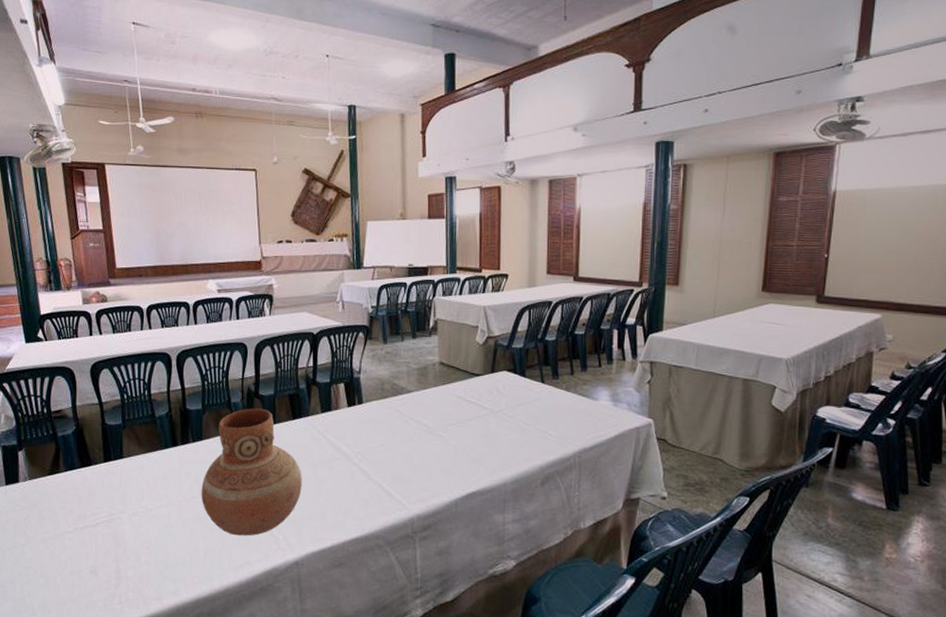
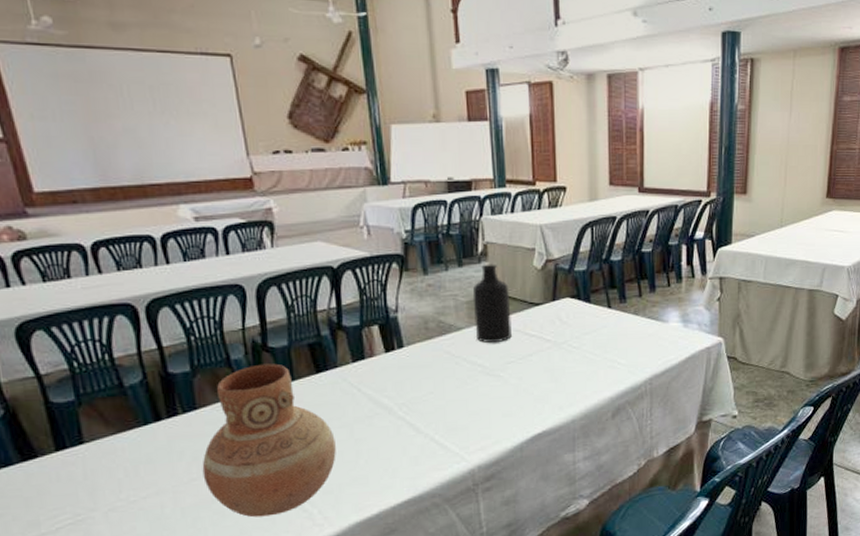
bottle: none [422,337,454,406] -> present [472,264,512,343]

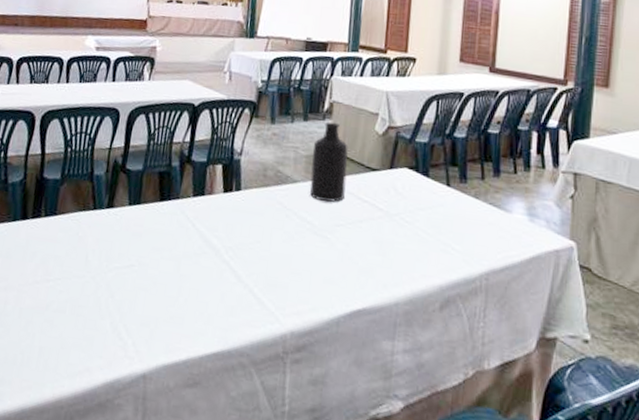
vase: present [202,363,336,518] -> none [45,183,163,337]

